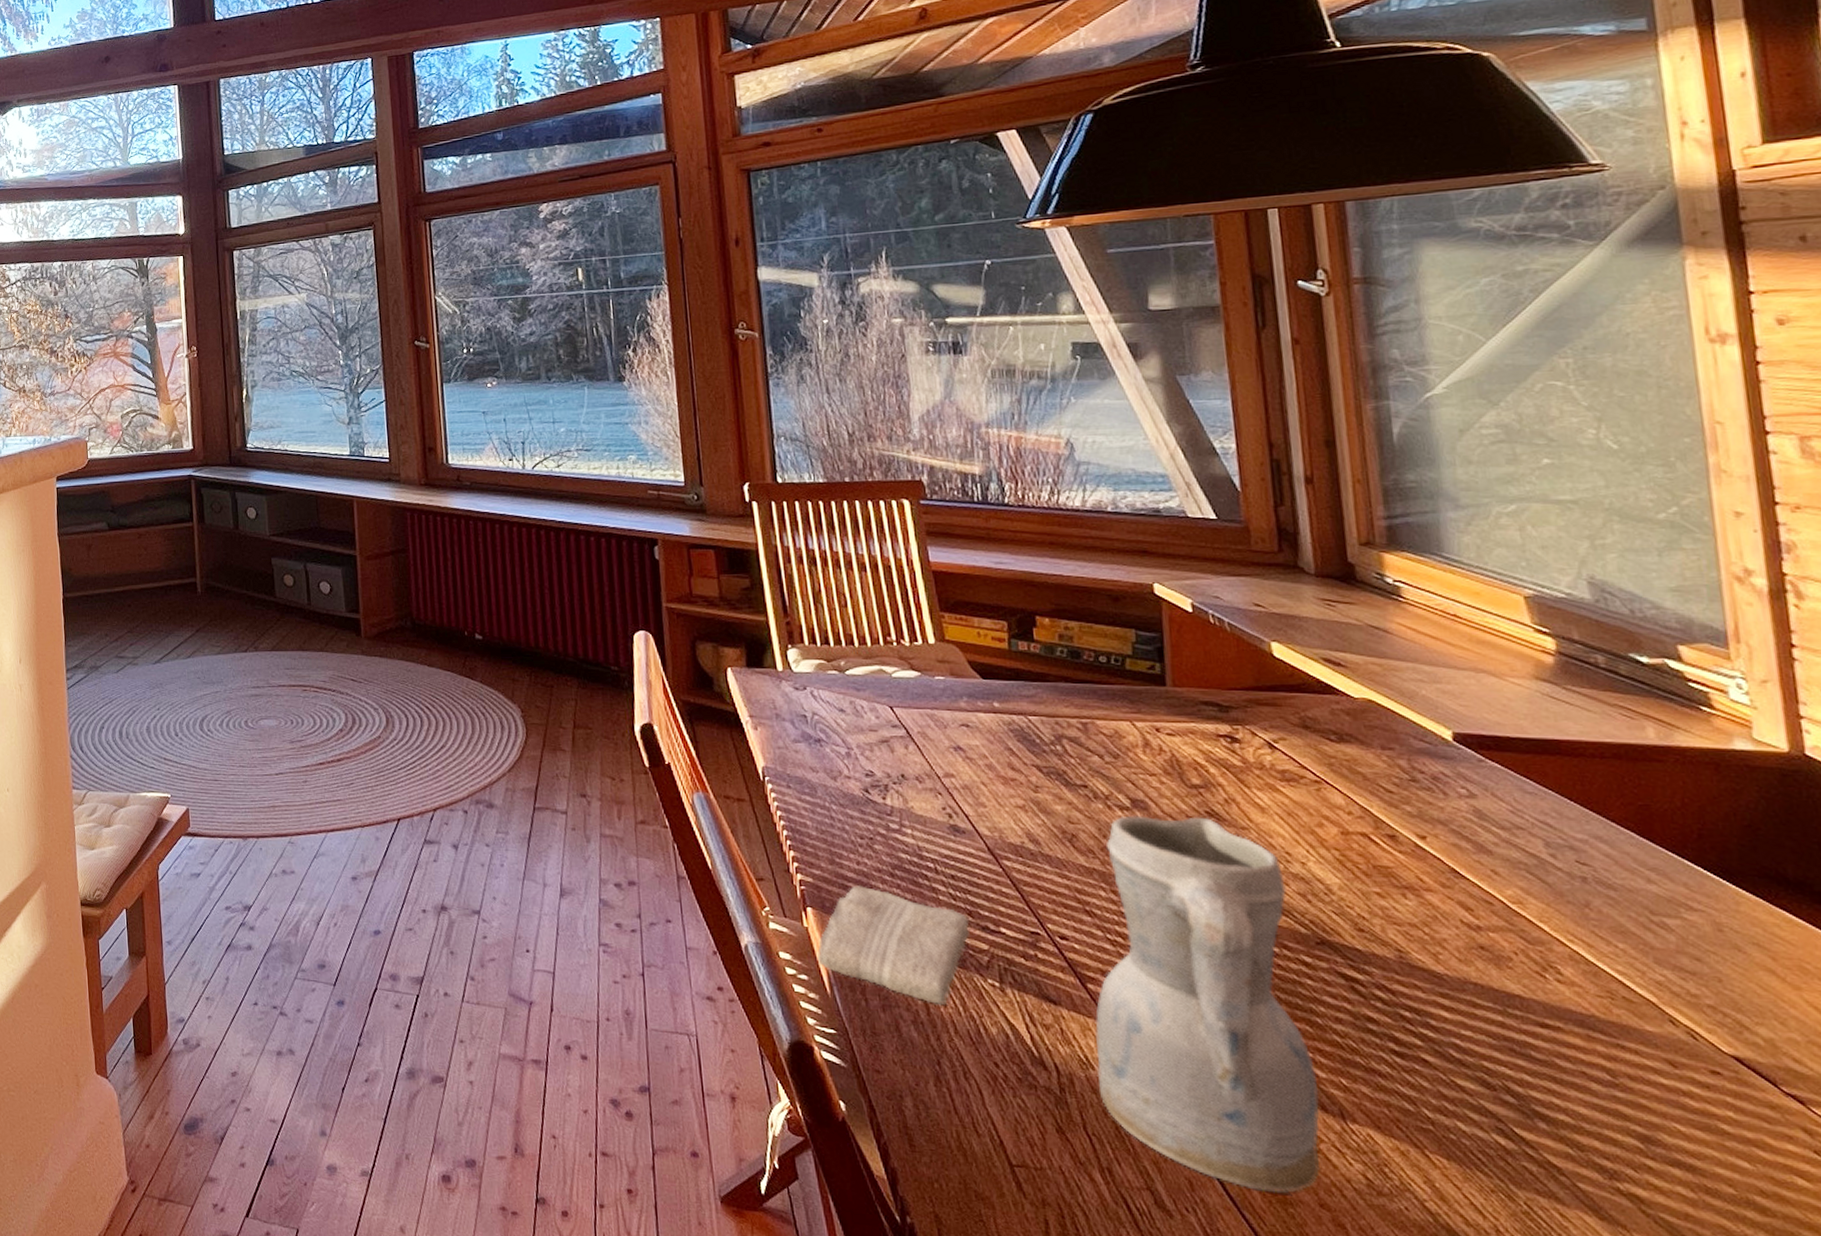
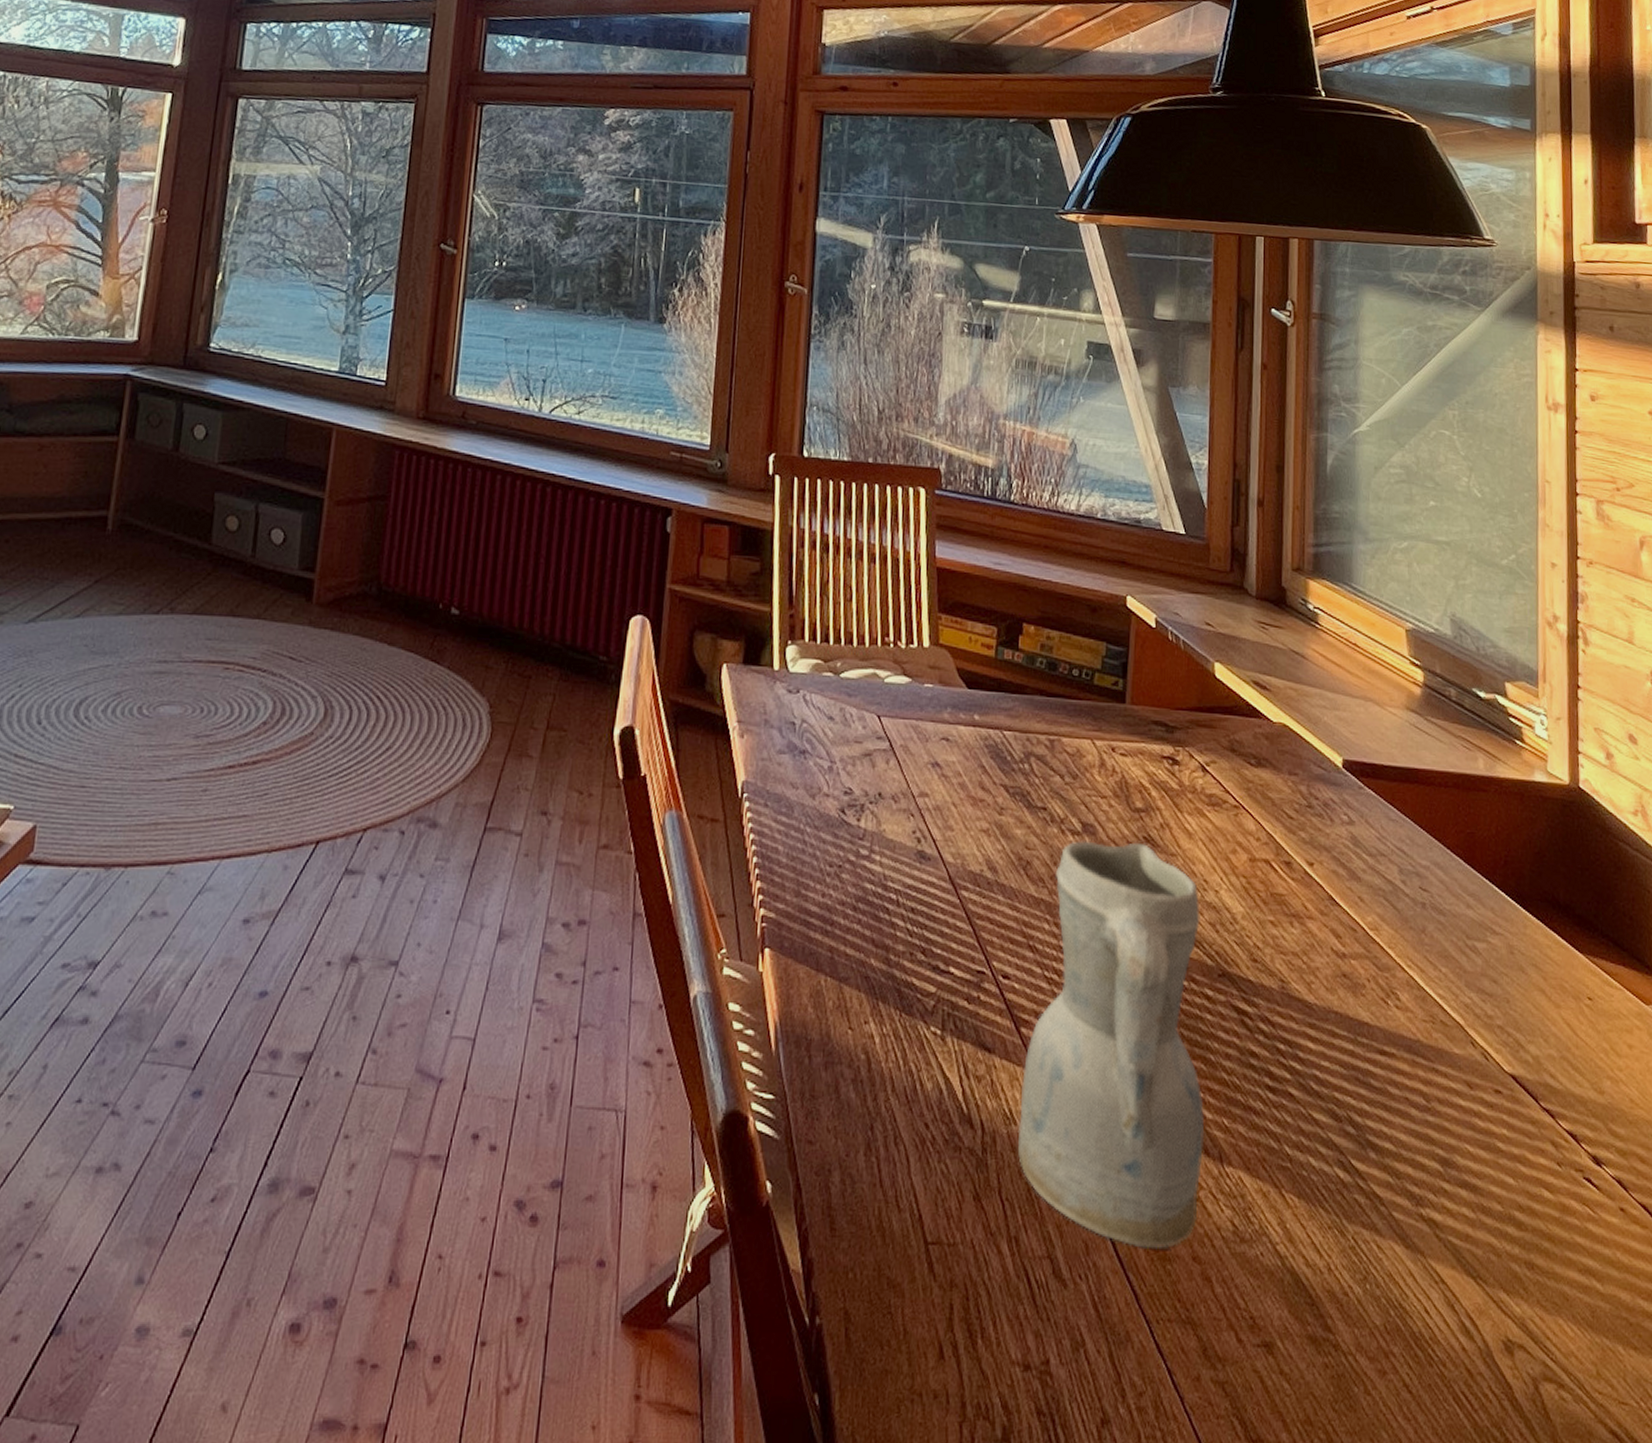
washcloth: present [817,885,970,1006] -> none [768,921,922,1060]

